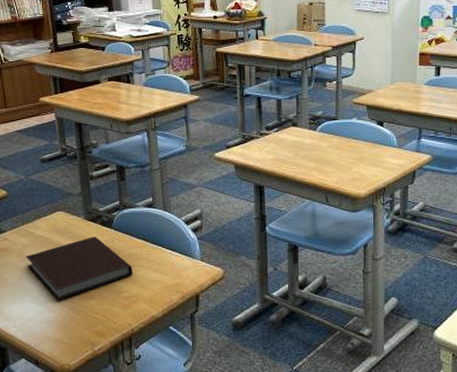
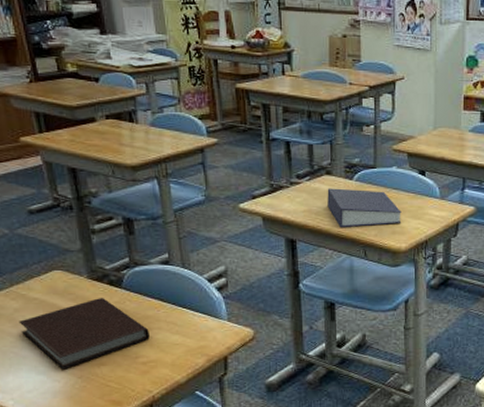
book: none [293,138,361,175] -> present [327,188,402,228]

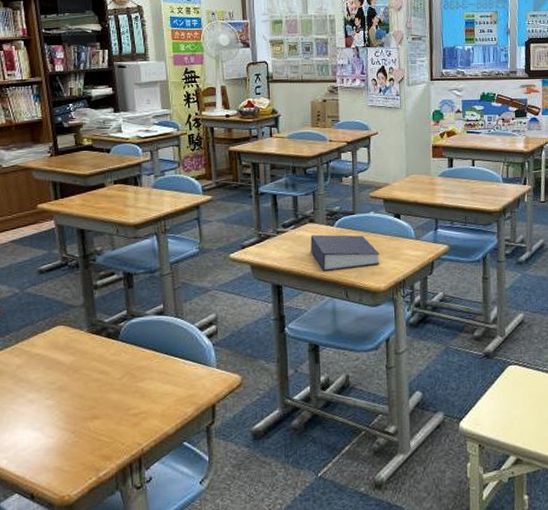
notebook: present [18,298,150,370] -> none [20,351,142,425]

